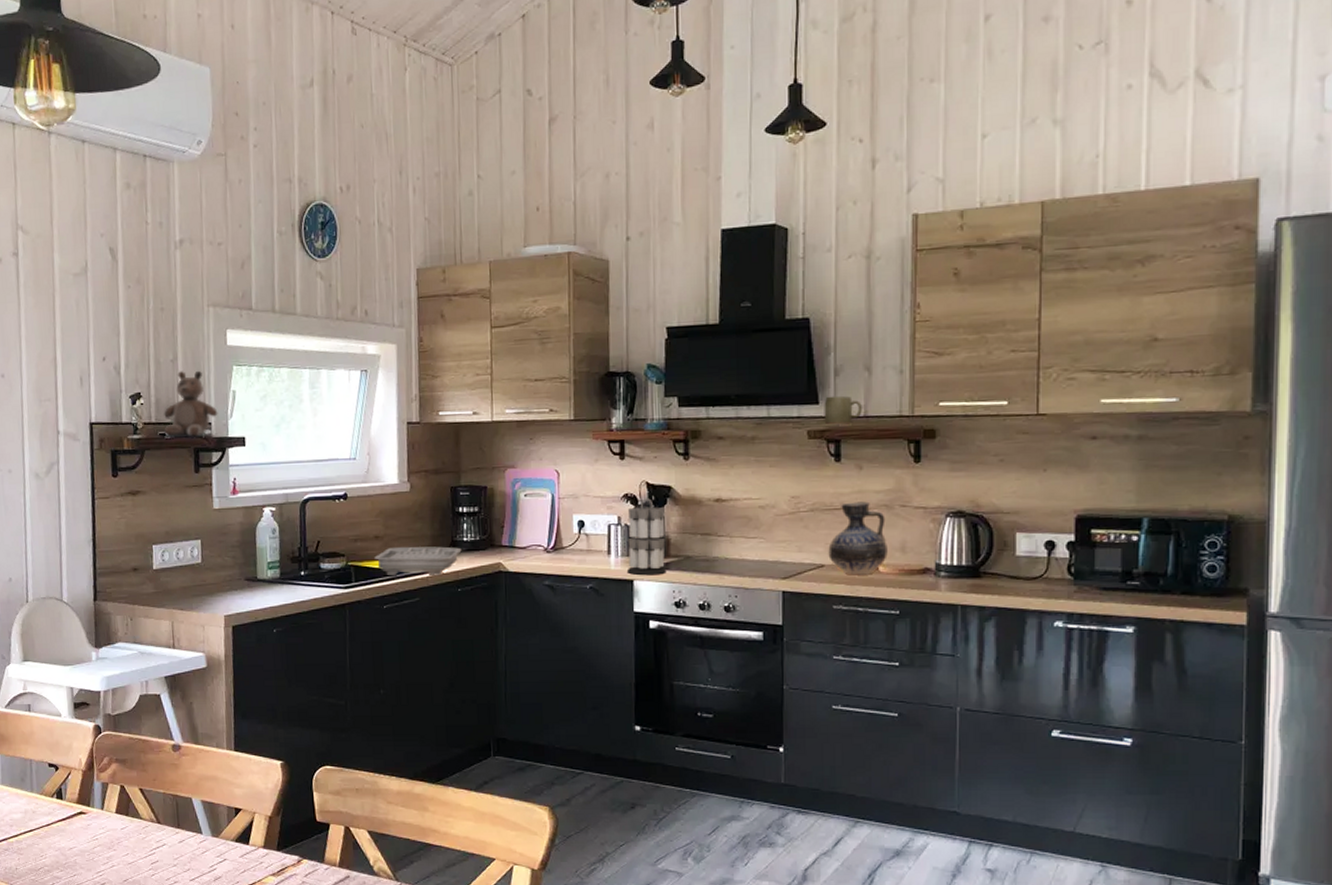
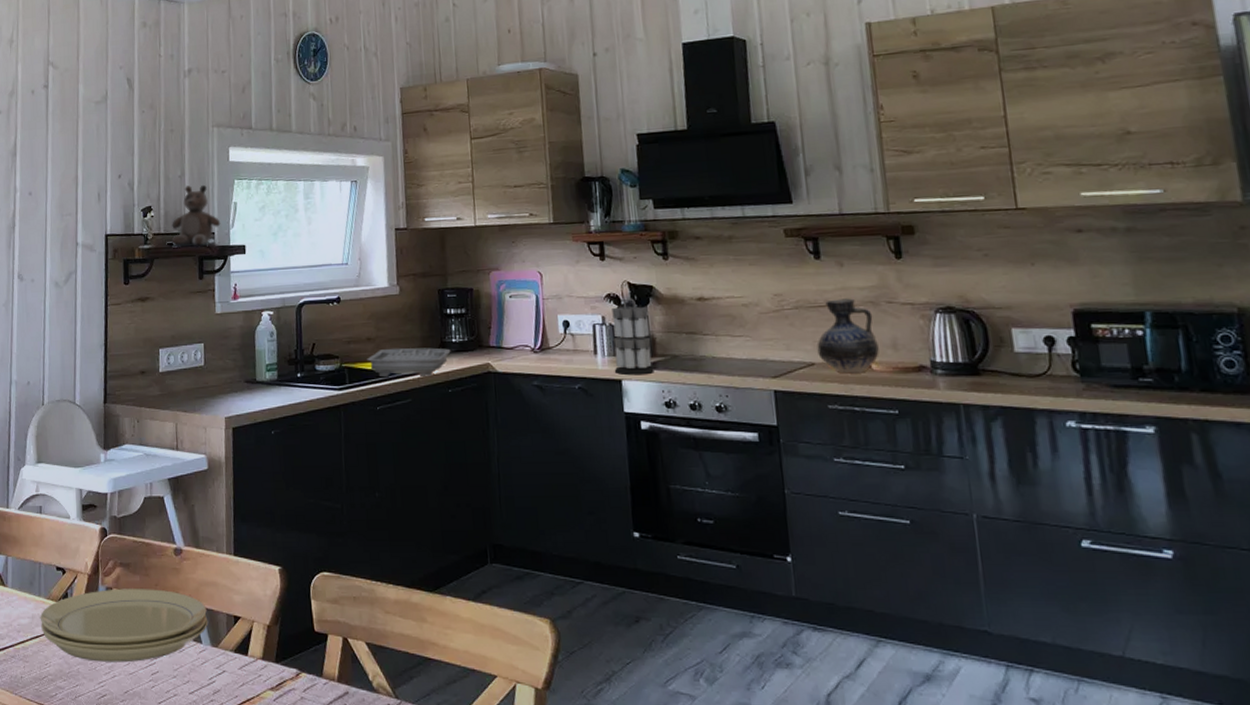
plate: none [33,784,209,853] -> present [40,588,209,663]
mug: present [824,396,862,426] -> none [797,195,837,224]

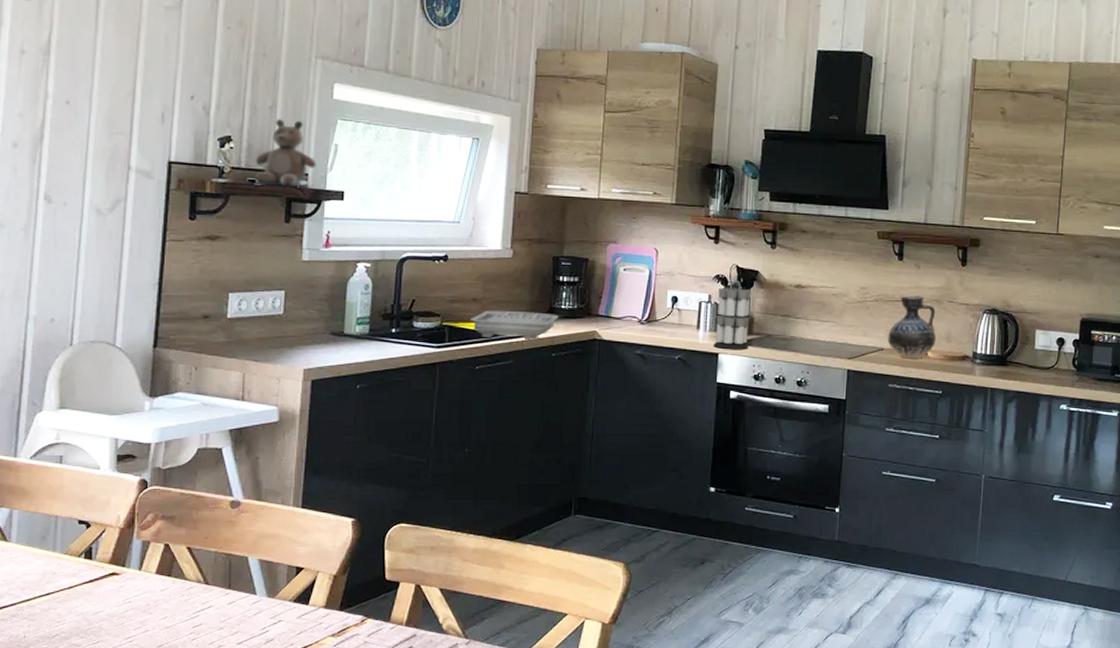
plate: present [40,588,209,663] -> none [53,542,266,617]

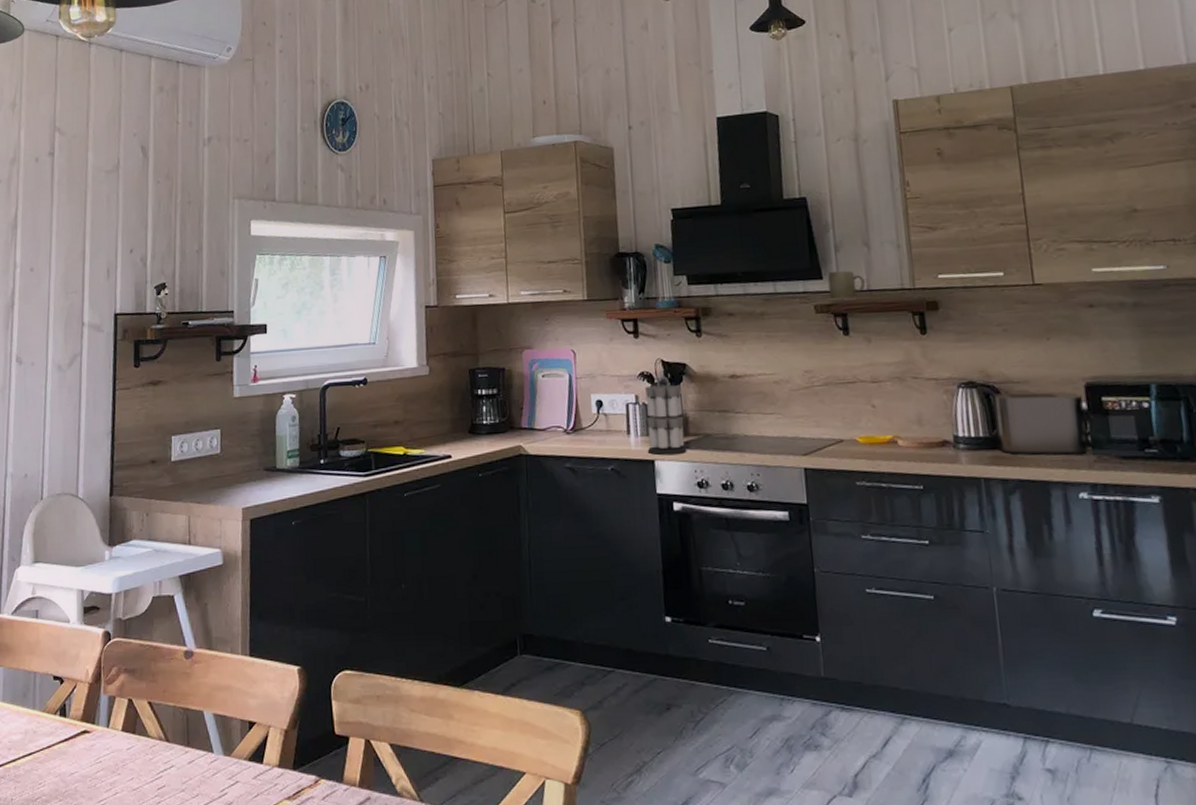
stuffed animal: present [254,119,317,188] -> none [187,260,241,327]
dish rack: present [470,310,559,341] -> none [394,430,482,462]
ceramic jug: present [888,295,936,359] -> none [845,374,905,450]
mug: none [892,203,923,229] -> present [827,271,865,300]
toaster: none [1005,320,1078,375] -> present [991,392,1093,456]

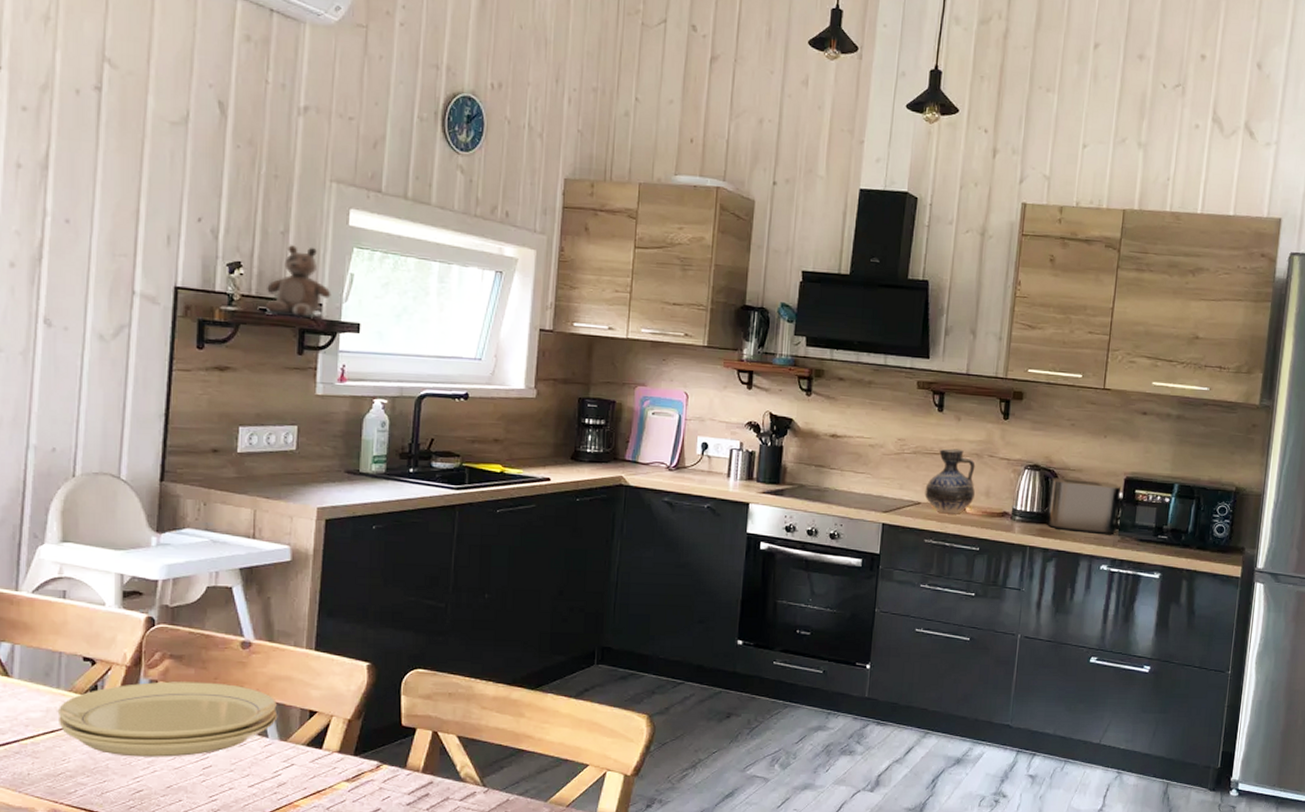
plate: none [34,696,221,778] -> present [57,681,278,757]
stuffed animal: none [187,260,241,327] -> present [265,245,331,318]
spice rack: present [645,376,687,455] -> none [745,428,786,500]
mug: present [827,271,865,300] -> none [932,352,965,380]
ceramic jug: none [845,374,905,450] -> present [925,448,976,514]

